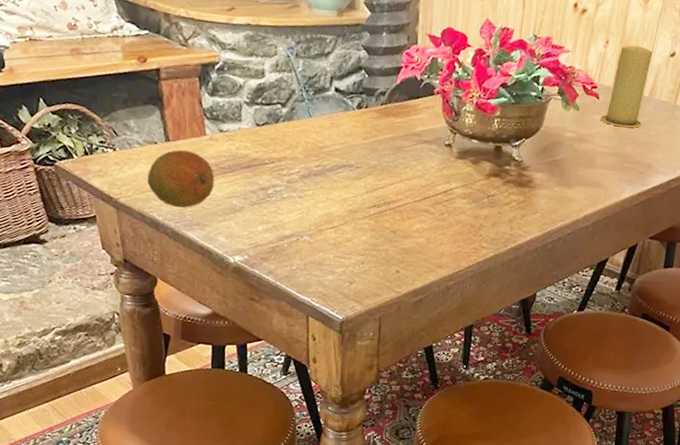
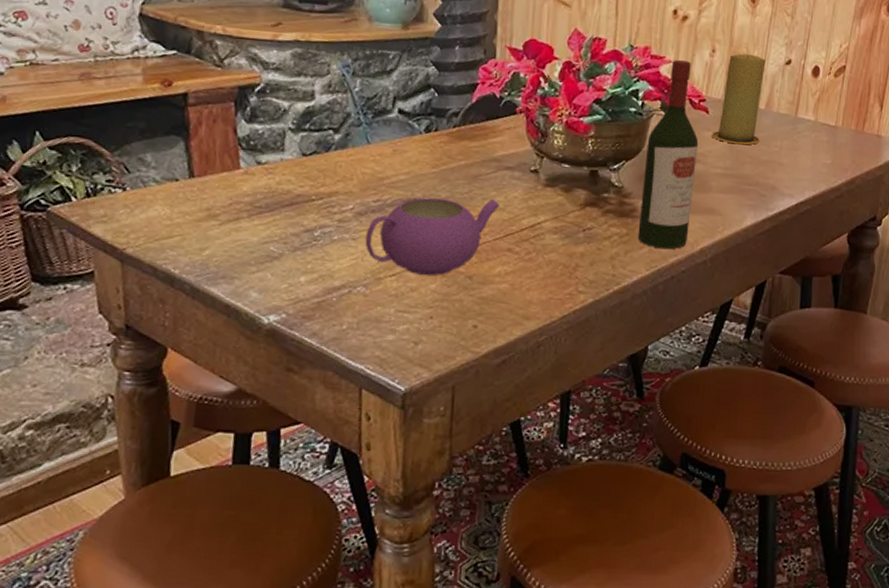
fruit: present [147,150,215,208] -> none [163,187,249,258]
teapot: none [309,164,419,230] -> present [365,197,499,276]
wine bottle: none [532,49,589,215] -> present [637,59,699,250]

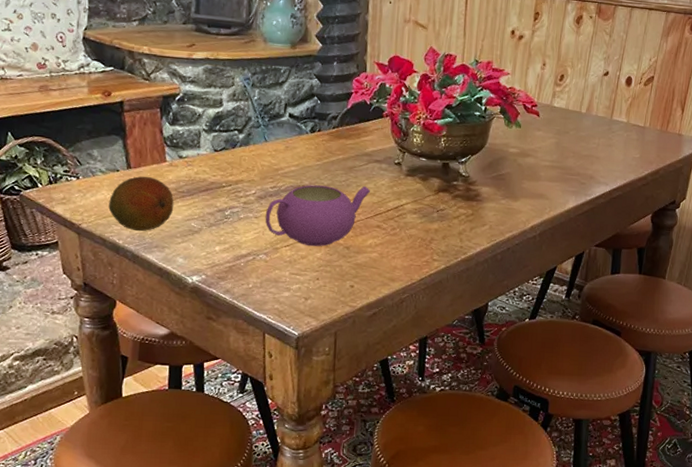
fruit: none [163,187,249,258] -> present [108,176,174,232]
wine bottle: present [637,59,699,250] -> none [481,72,531,227]
candle: present [712,53,766,145] -> none [542,66,587,142]

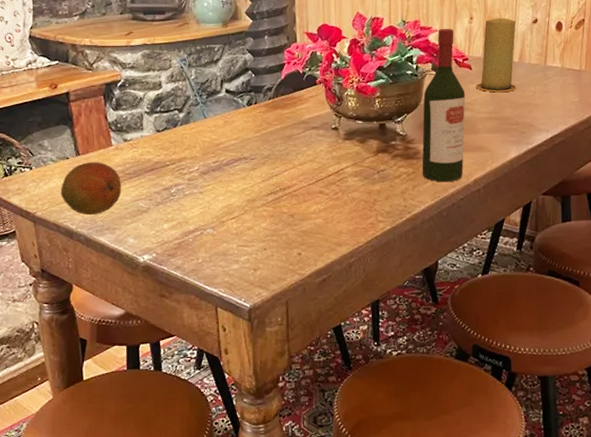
teapot: present [265,185,370,247] -> none [209,153,310,217]
wine bottle: none [481,72,531,227] -> present [422,28,466,182]
candle: none [542,66,587,142] -> present [476,18,517,93]

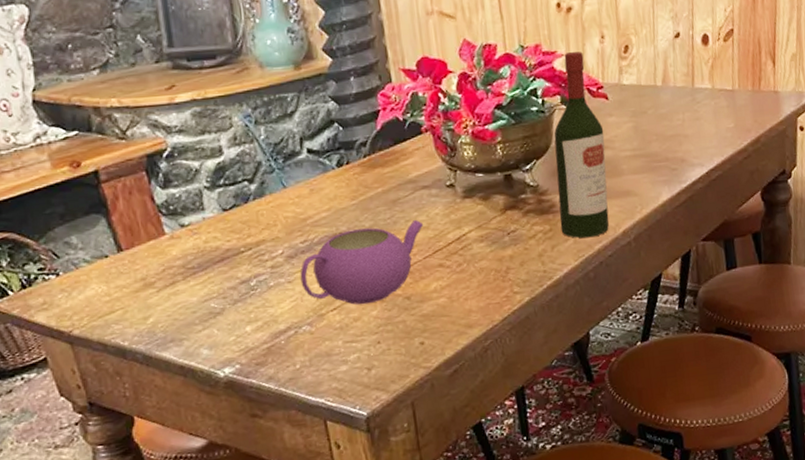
fruit: present [61,162,122,216] -> none [102,257,186,327]
teapot: none [209,153,310,217] -> present [300,219,423,305]
candle: present [476,18,517,93] -> none [615,34,663,125]

